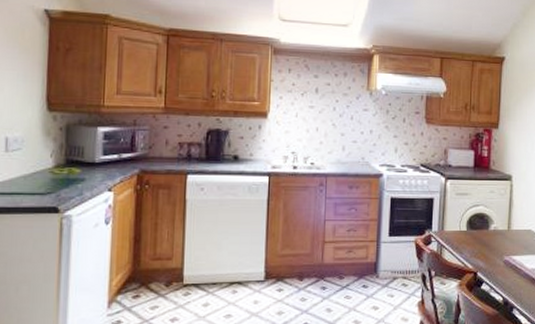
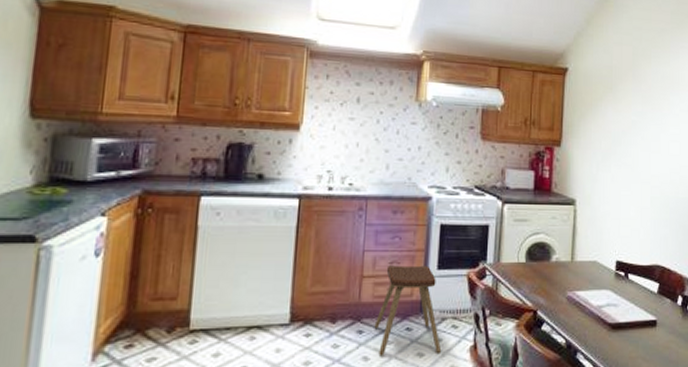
music stool: none [335,233,394,309] -> present [374,265,442,357]

